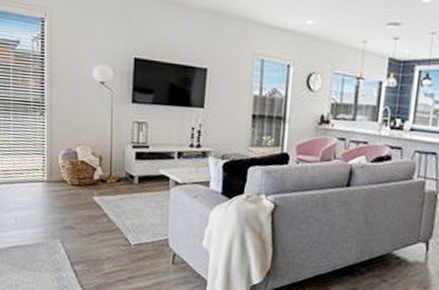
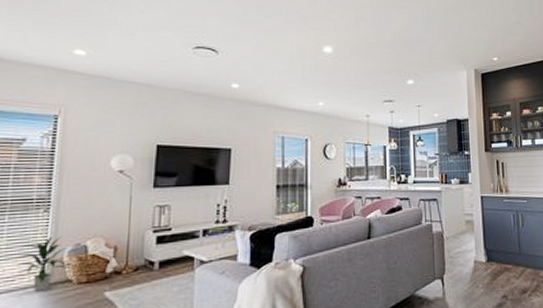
indoor plant: none [23,139,63,187] -> present [17,237,68,292]

